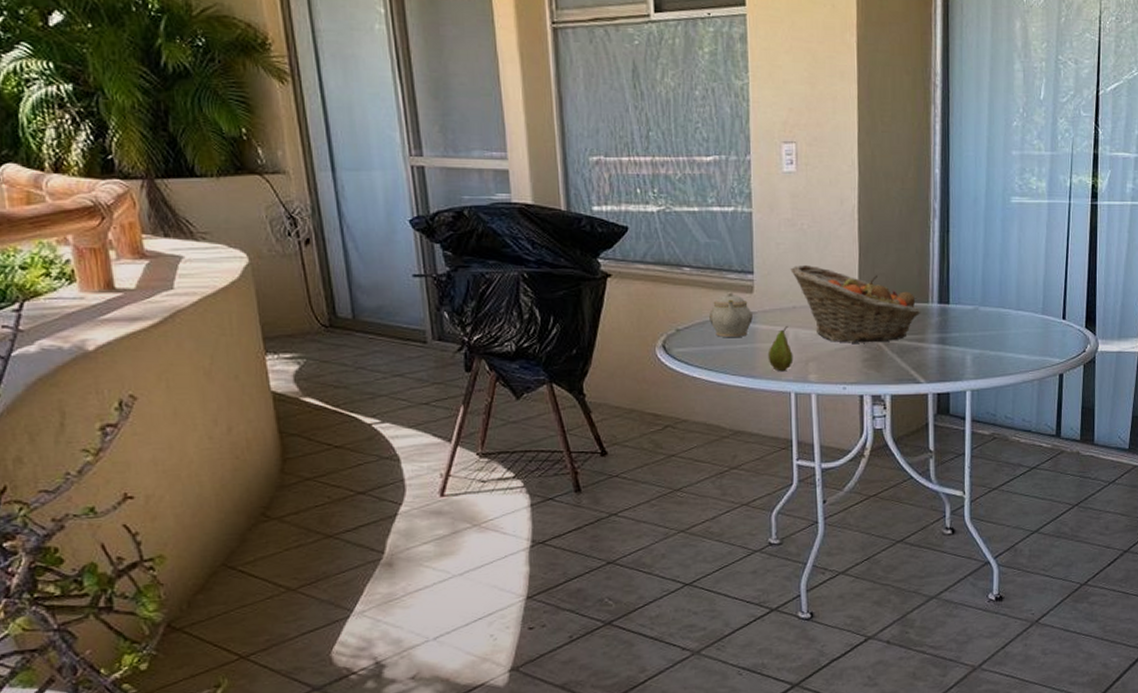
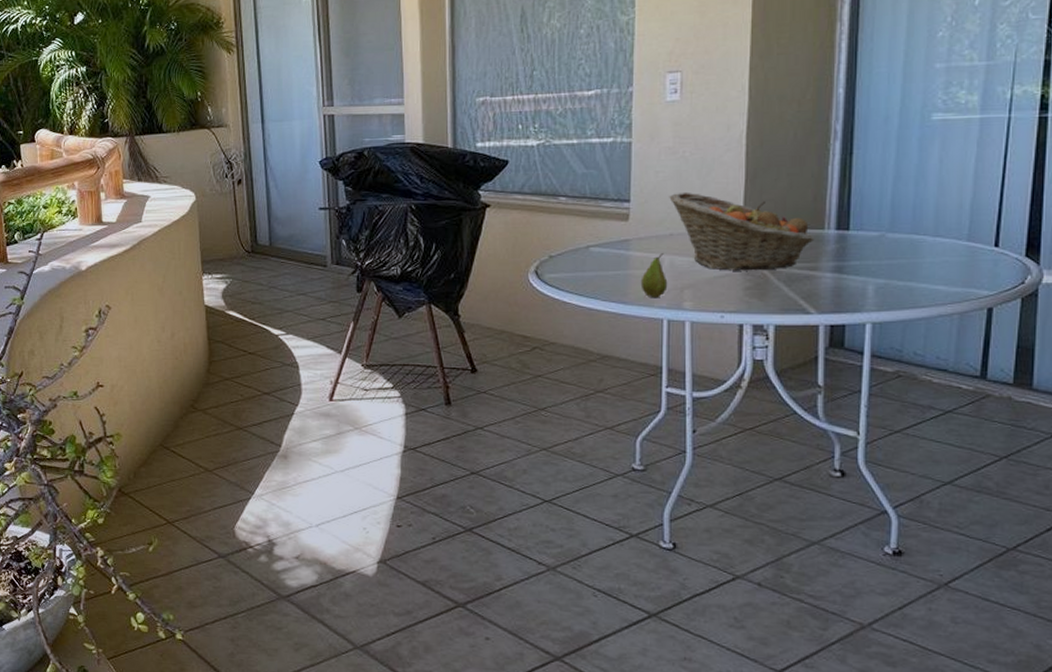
teapot: present [709,292,753,337] -> none [583,220,627,264]

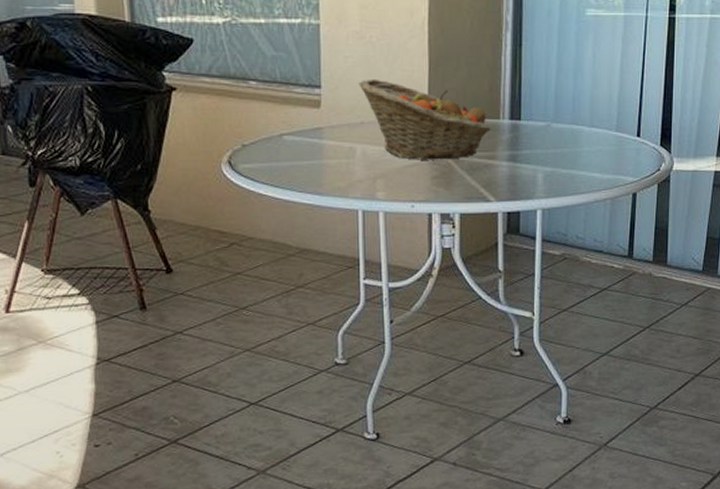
fruit: present [640,253,668,299] -> none [335,142,361,189]

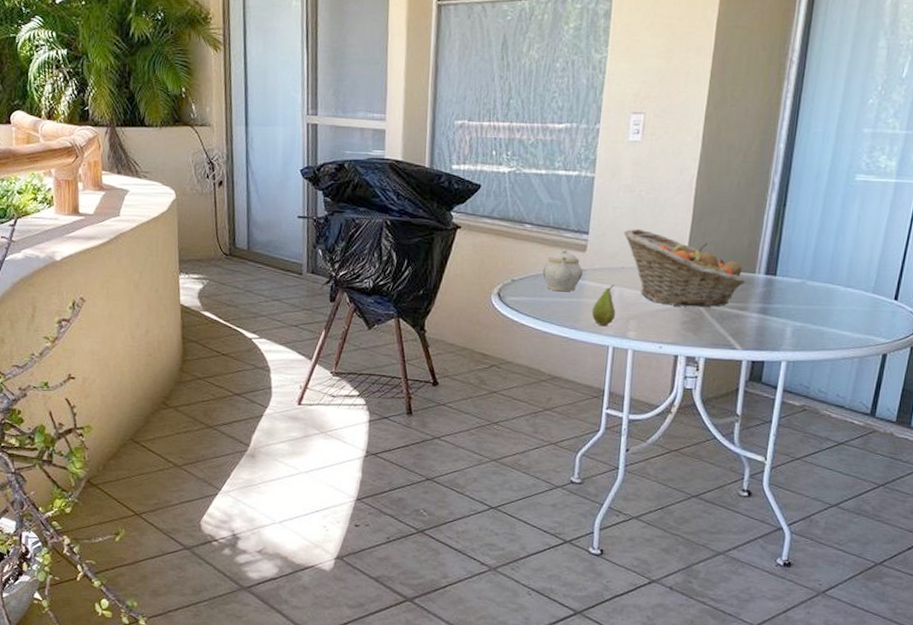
teapot: none [276,107,320,153] -> present [543,249,583,291]
fruit: none [335,142,361,189] -> present [591,285,616,327]

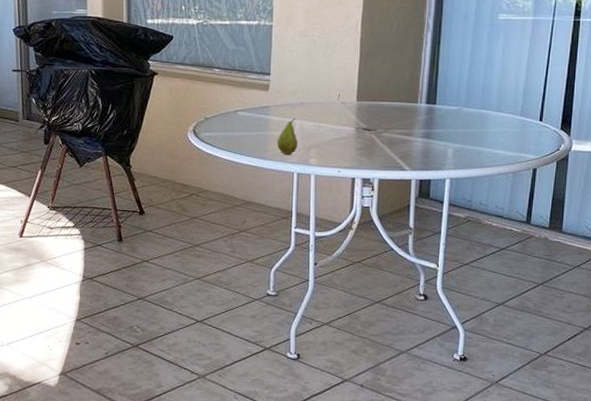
teapot: present [543,249,583,291] -> none [232,89,267,126]
fruit basket: present [624,228,747,307] -> none [301,68,410,135]

